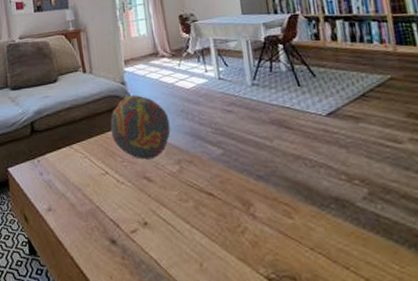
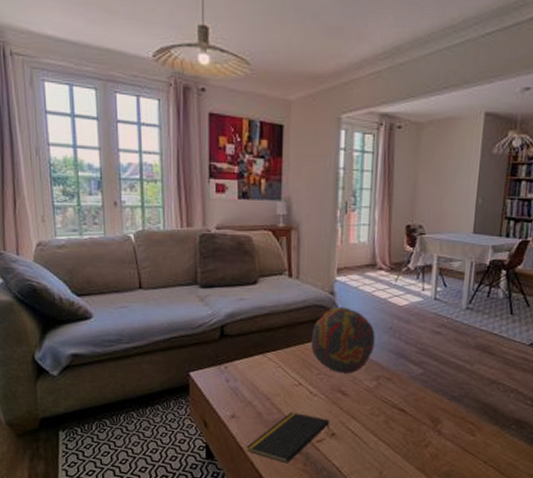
notepad: none [64,201,142,258] -> present [246,411,330,464]

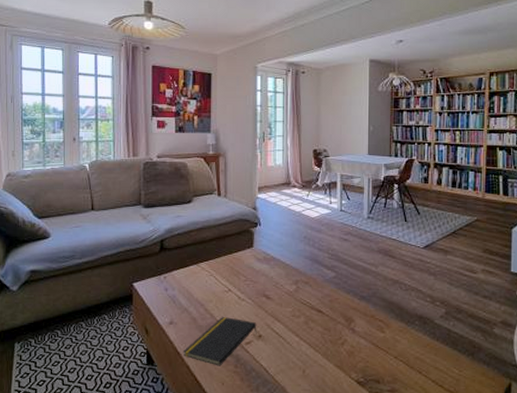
decorative orb: present [311,307,375,374] -> none [238,220,293,279]

